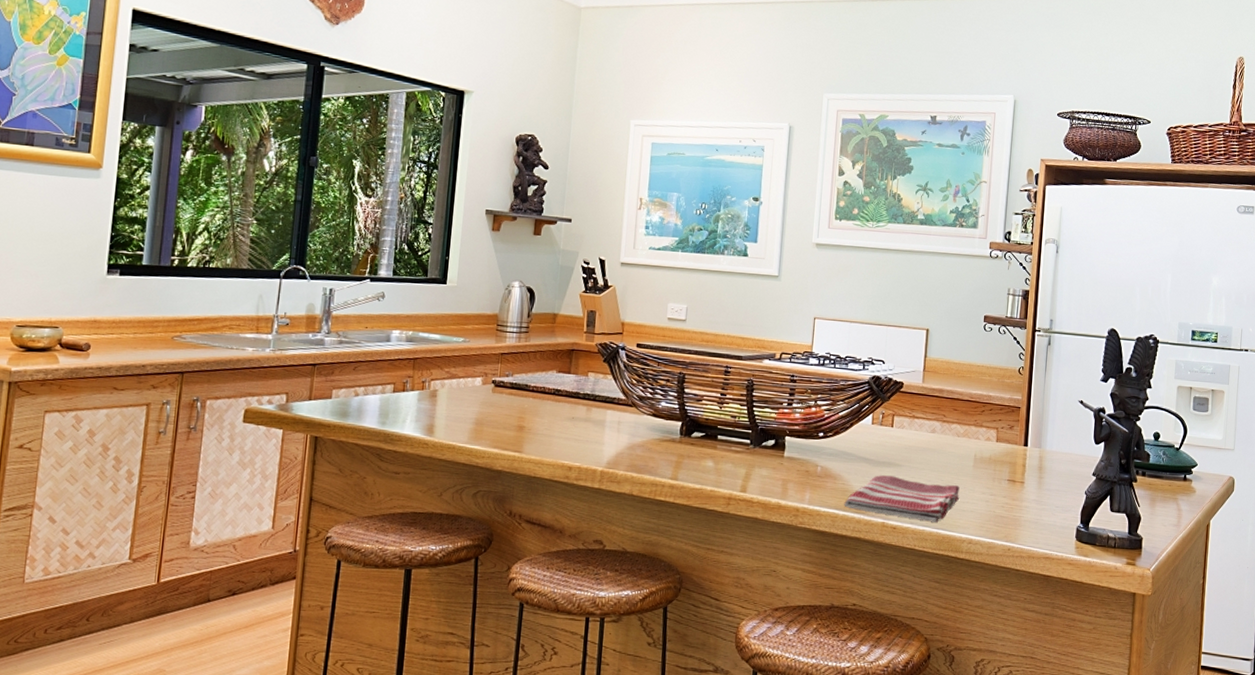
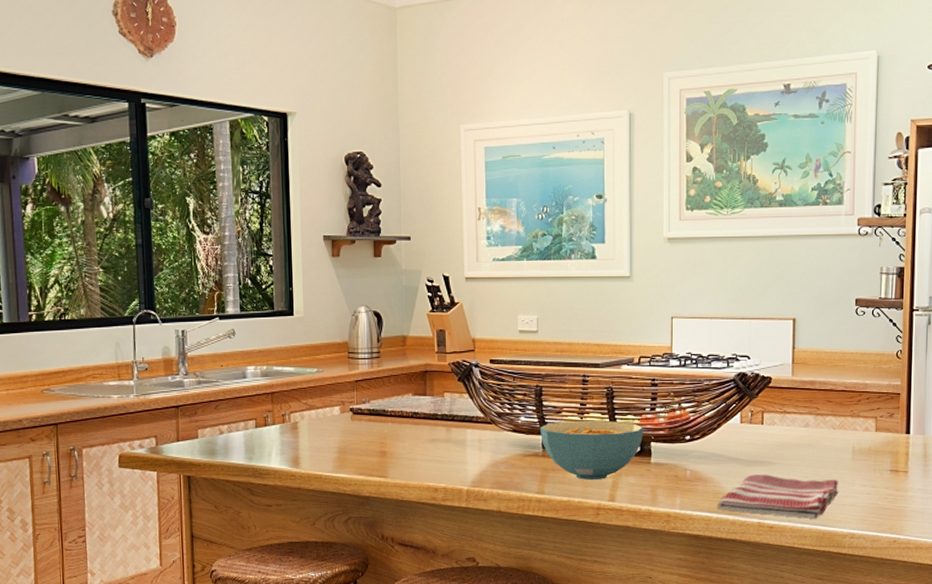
cereal bowl: none [679,409,780,470] -> present [540,420,644,481]

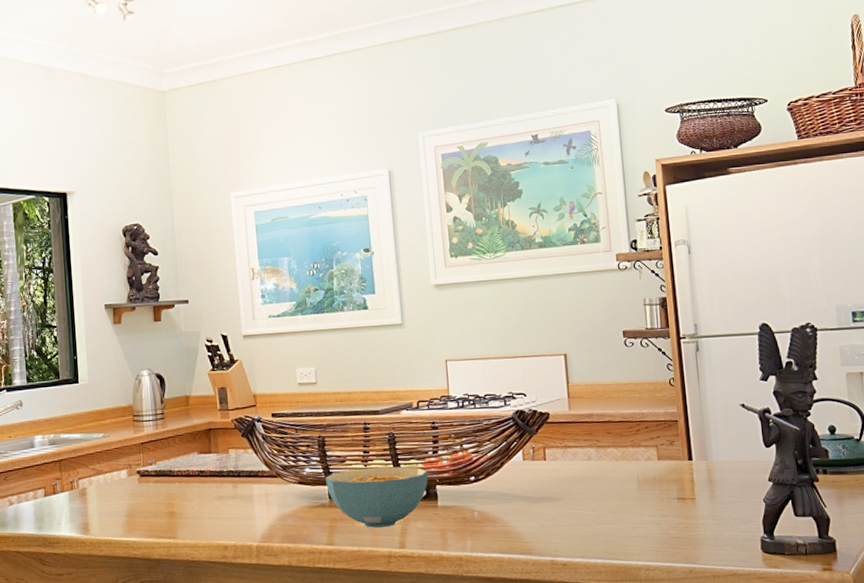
dish towel: present [717,474,839,519] -> none [508,510,629,554]

